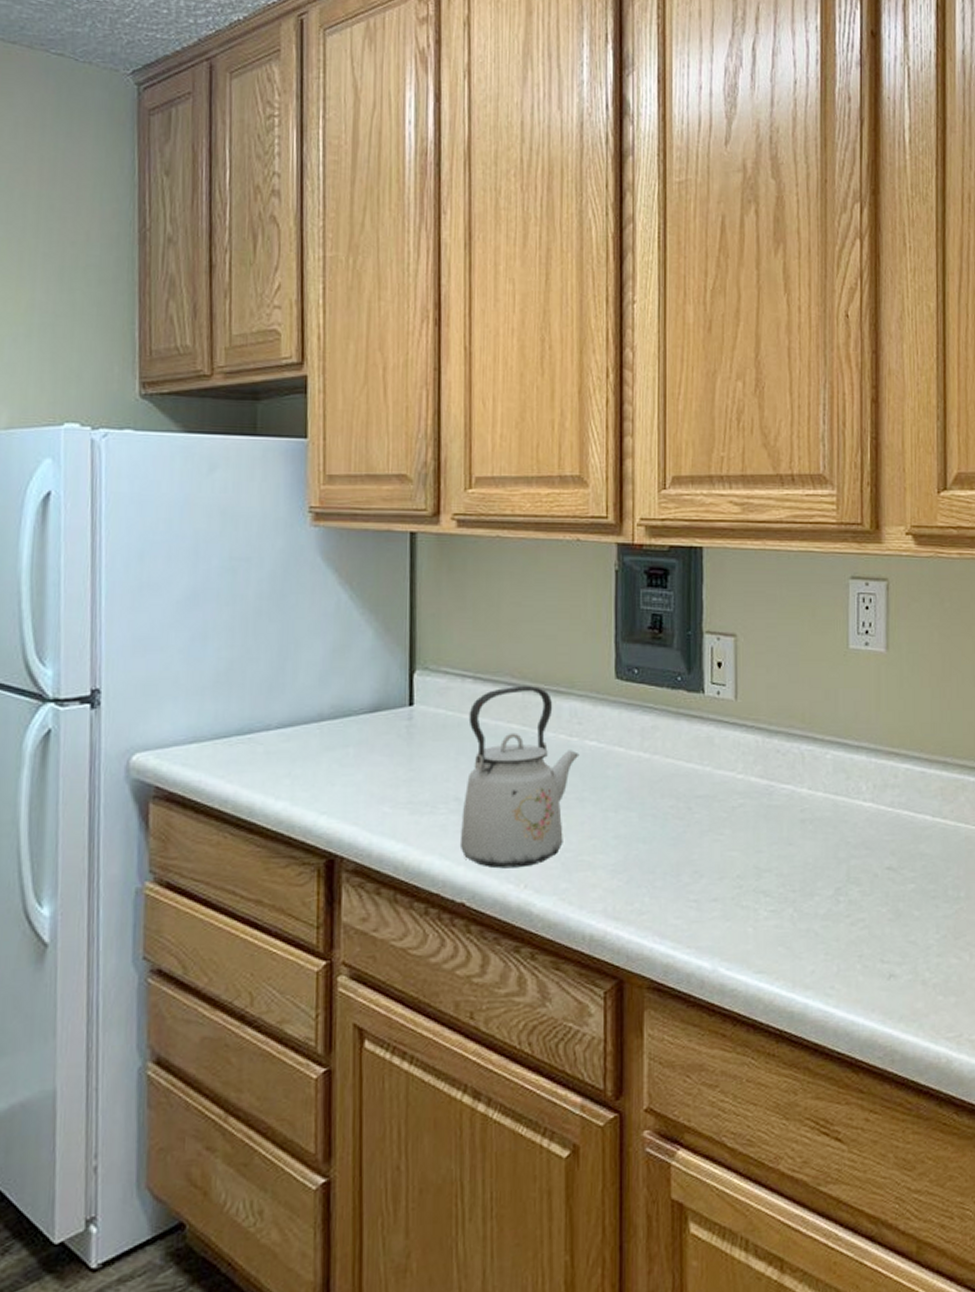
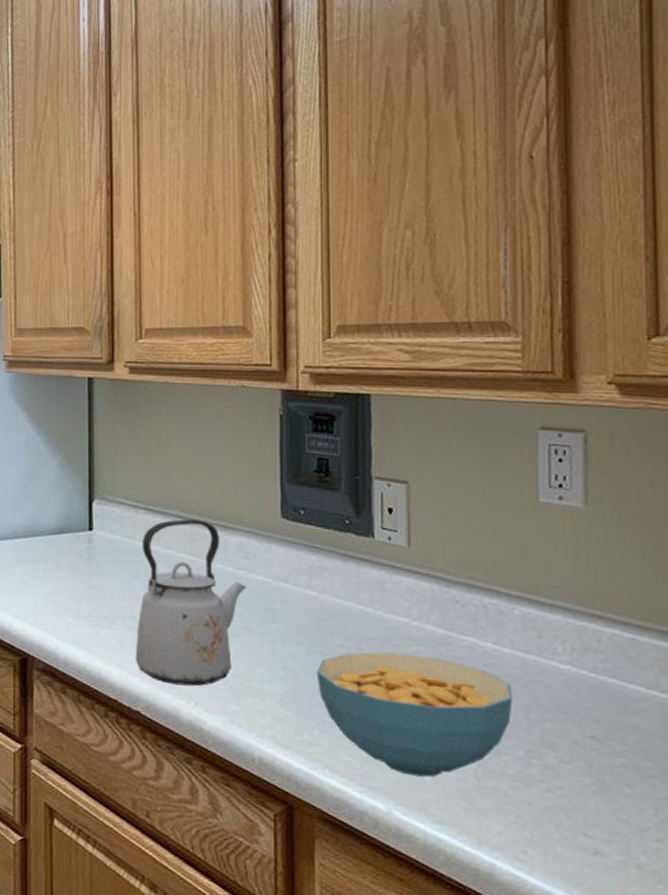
cereal bowl: none [647,808,824,930] -> present [316,652,513,778]

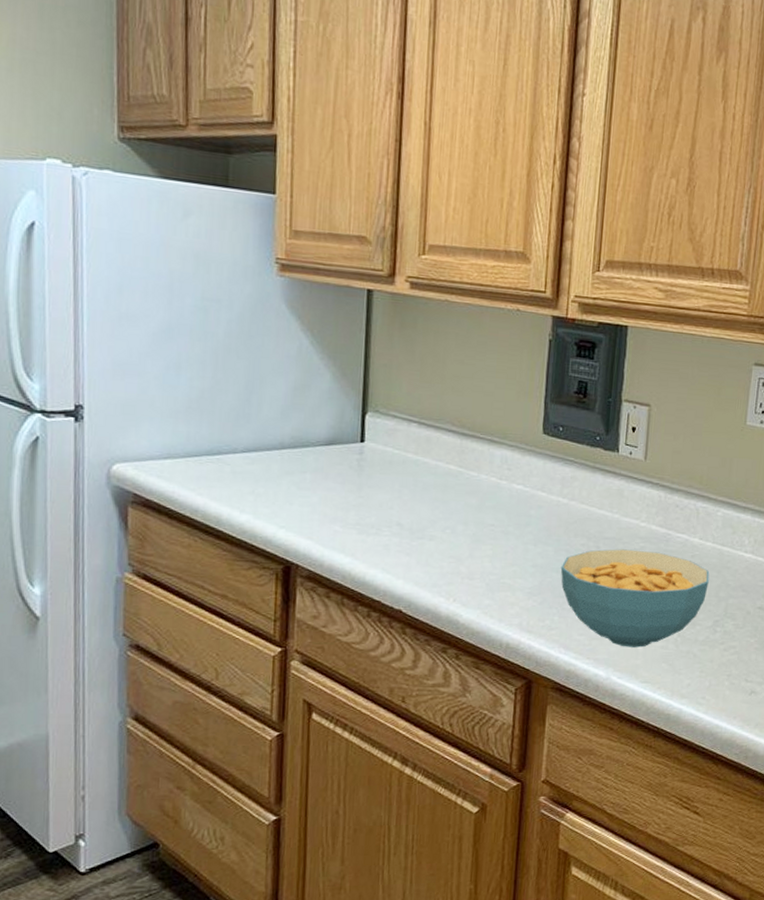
kettle: present [135,519,247,686] -> none [399,433,507,585]

